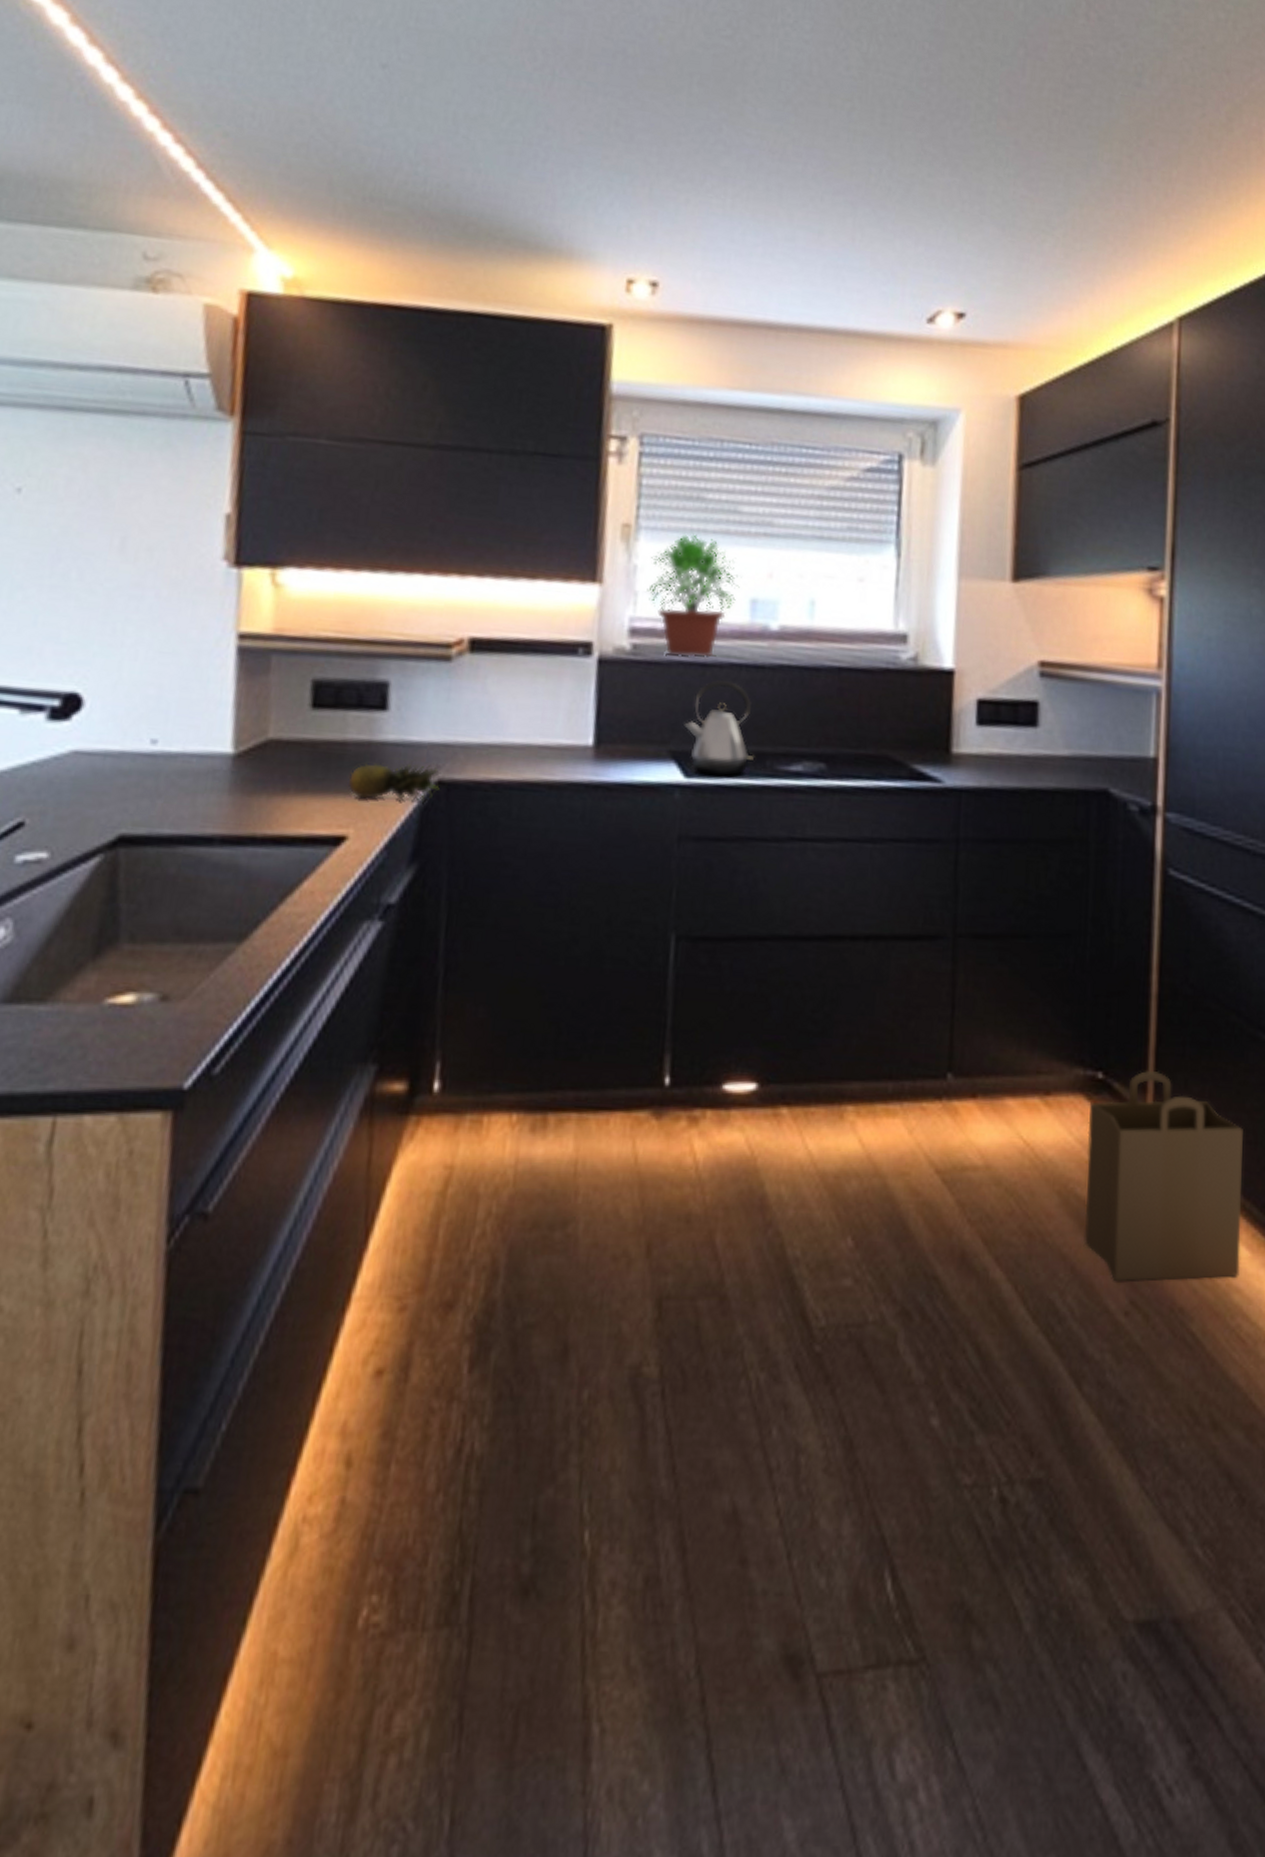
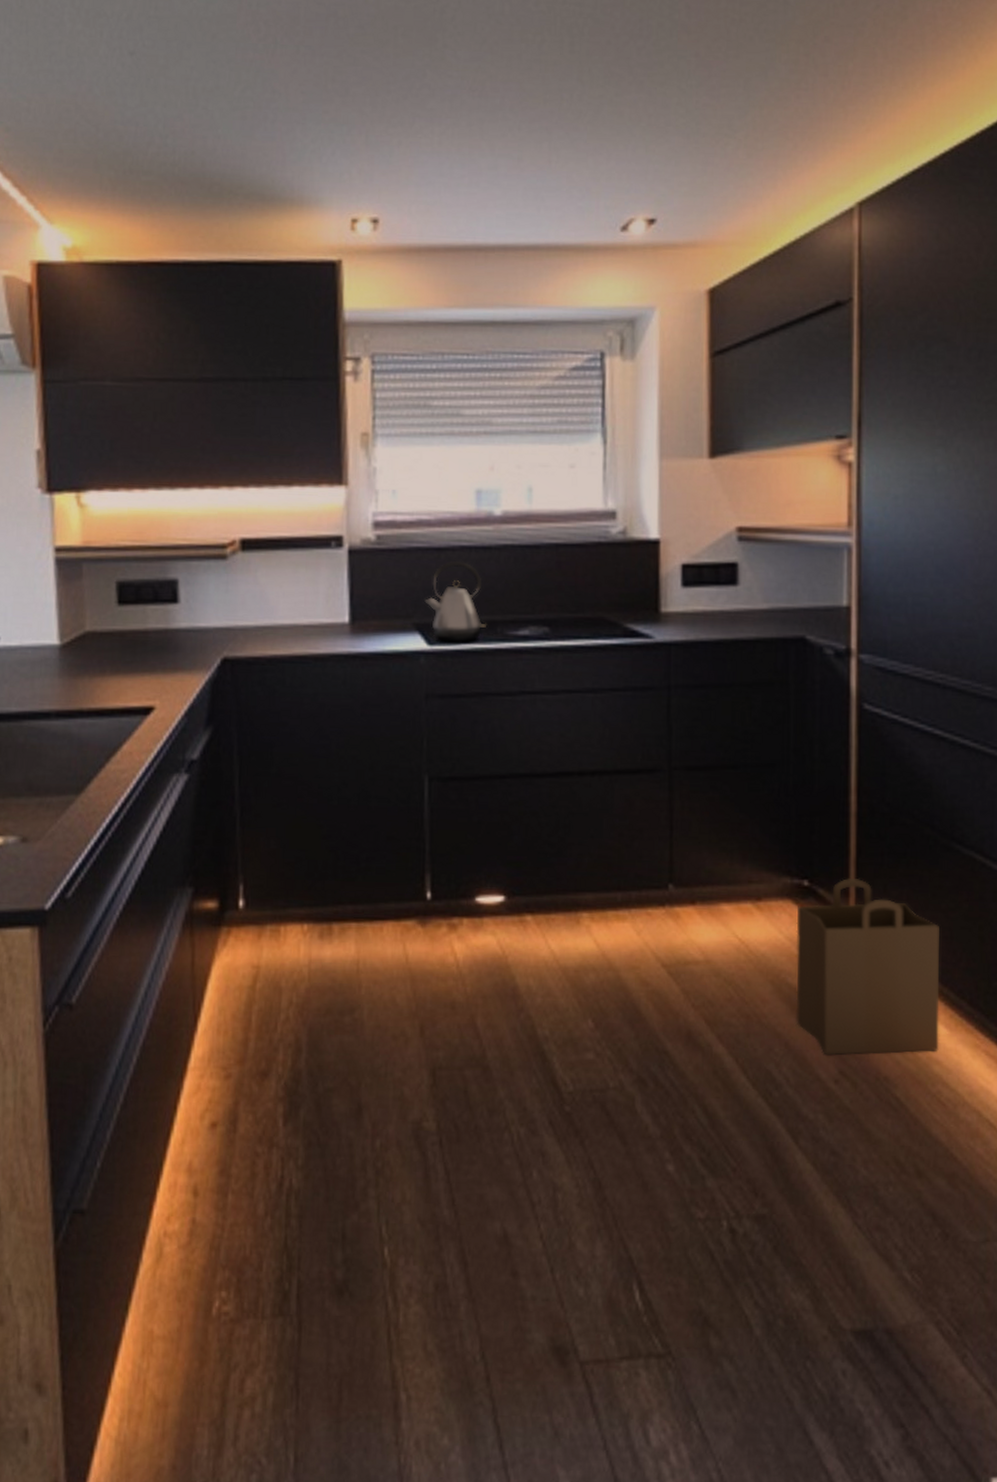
fruit: present [347,763,441,802] -> none [151,646,227,676]
potted plant: present [647,534,740,658] -> none [386,437,466,543]

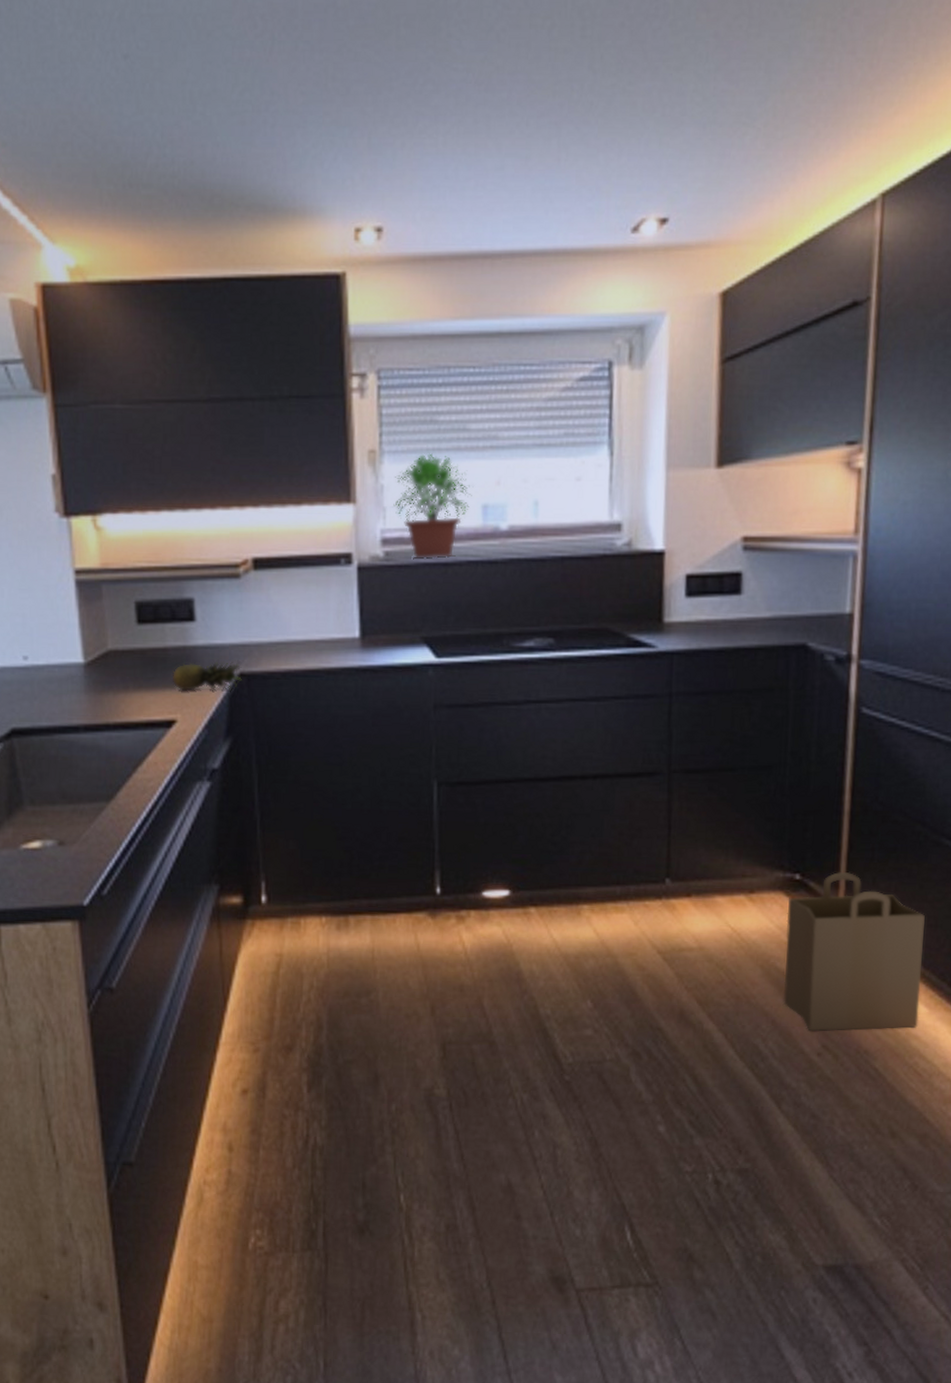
fruit: none [151,646,227,676] -> present [172,662,243,691]
potted plant: none [386,437,466,543] -> present [393,453,472,559]
kettle: present [424,560,486,642] -> none [432,575,493,654]

